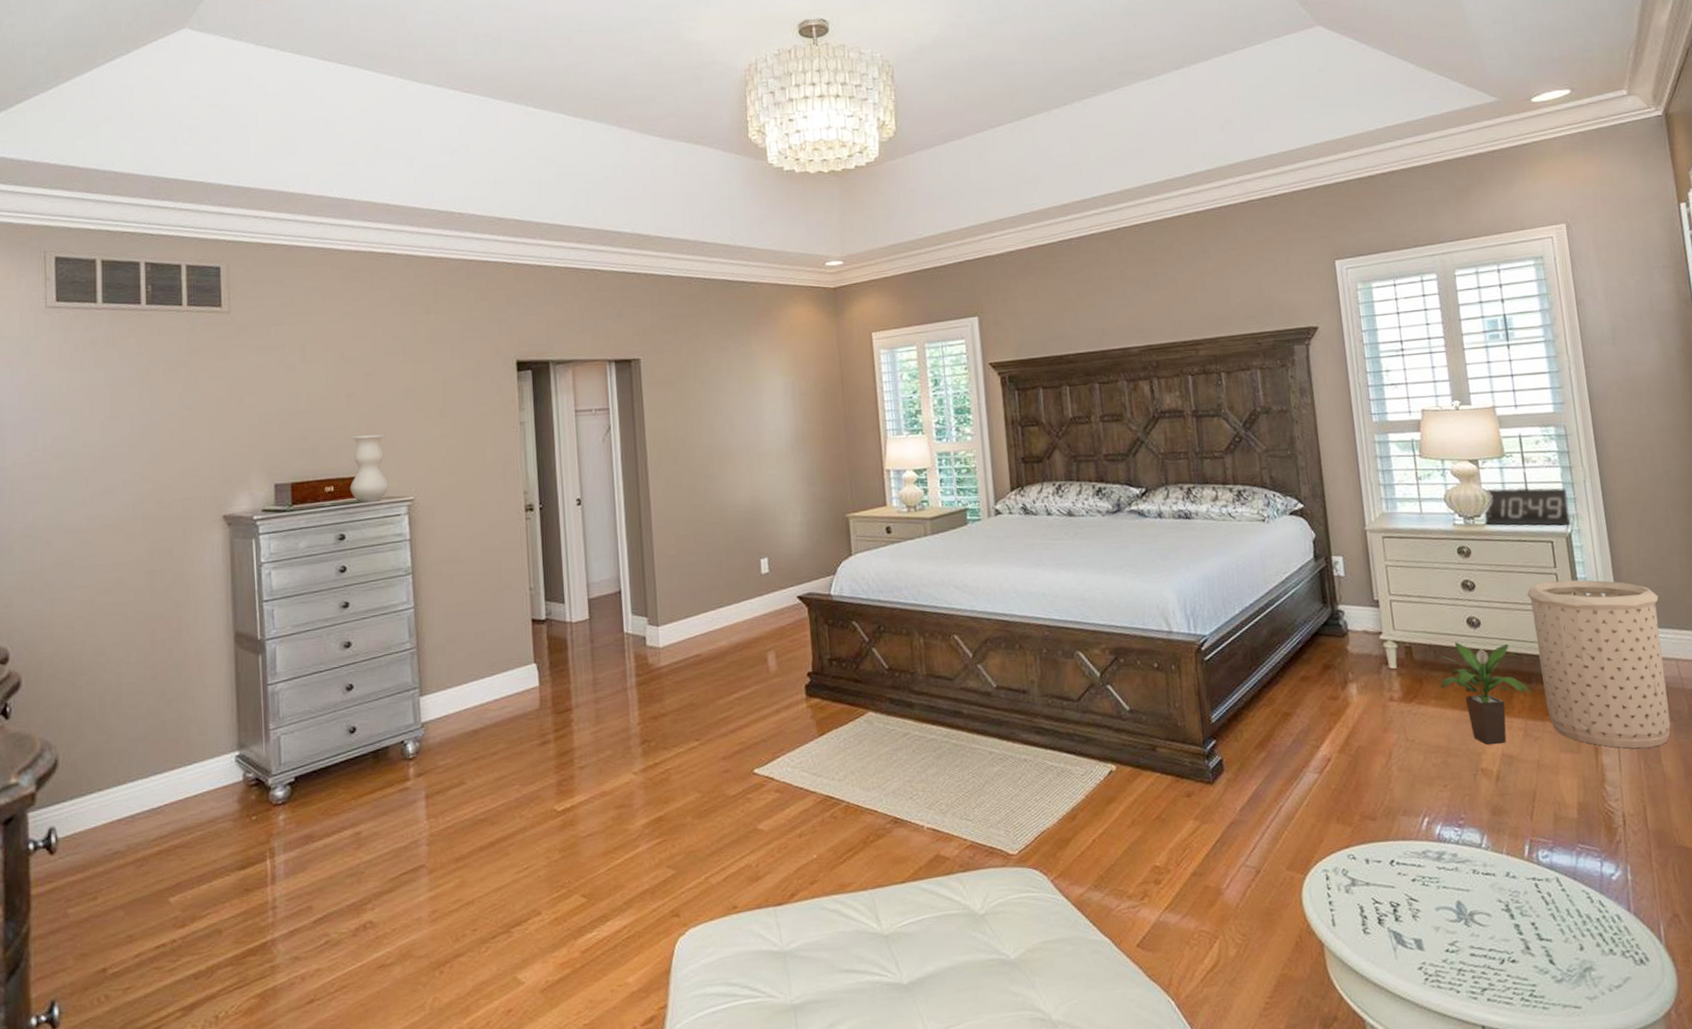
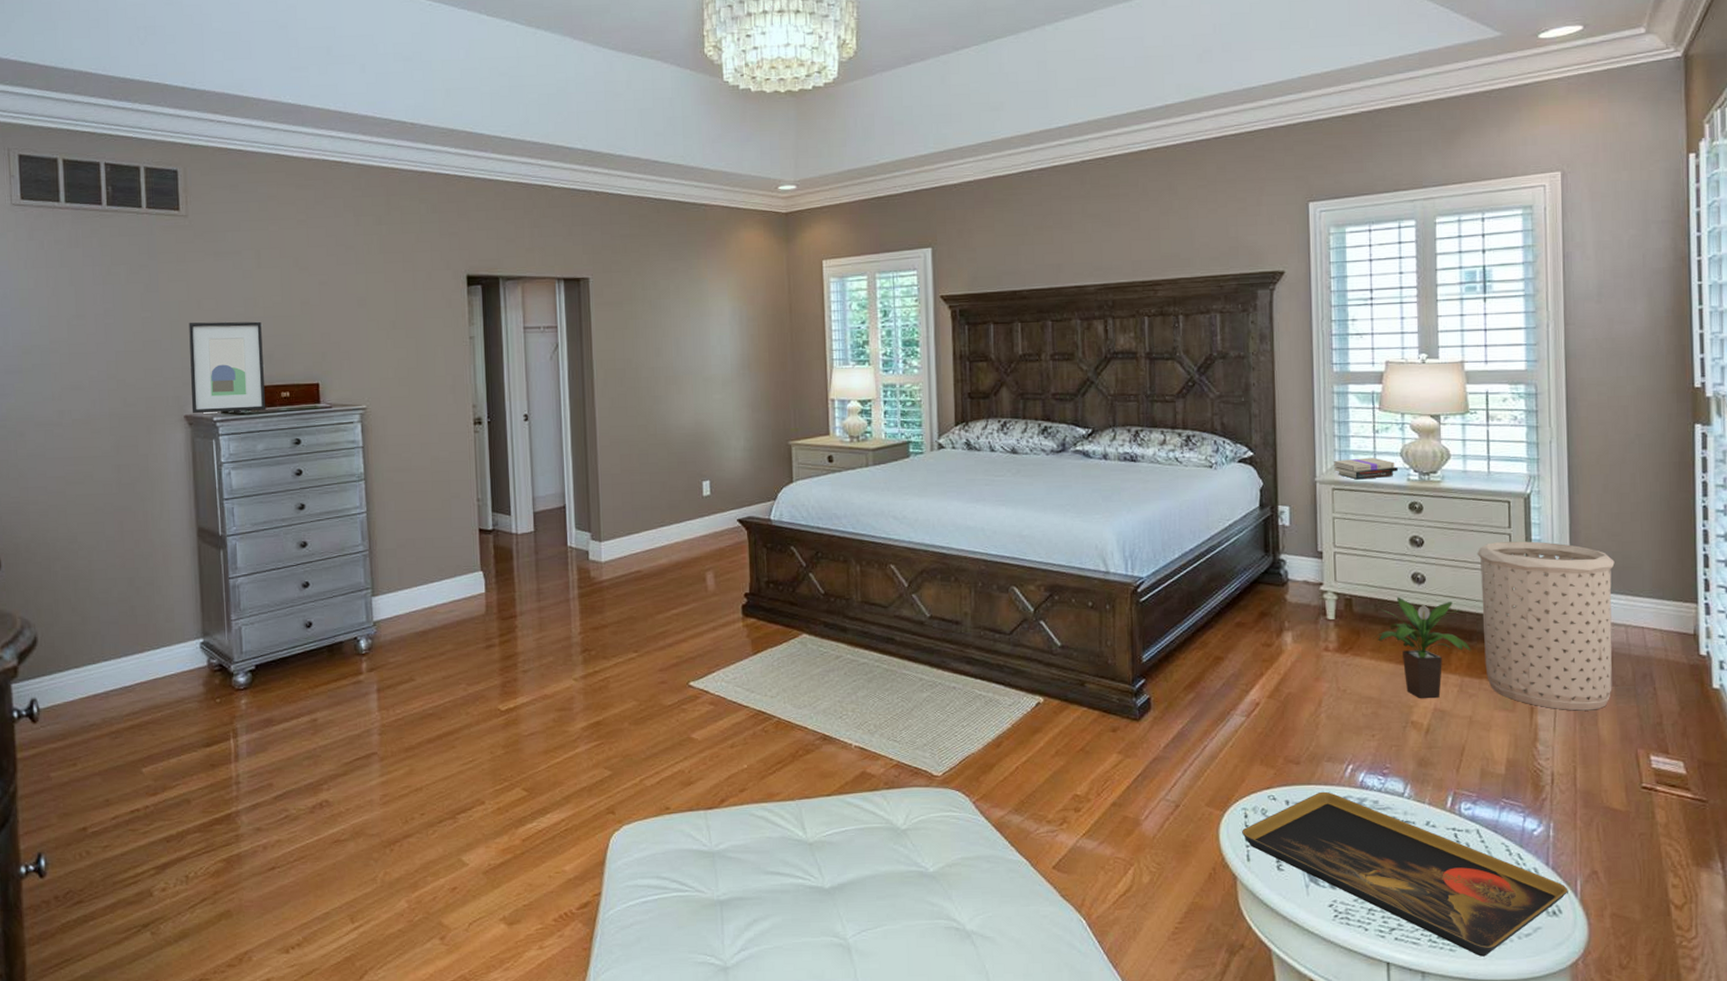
picture frame: none [229,415,309,512] -> present [189,321,266,413]
vase: present [350,434,389,504] -> none [305,343,342,410]
decorative tray: none [1325,847,1653,1013] -> present [1242,791,1568,957]
books: none [1381,504,1443,527] -> present [1334,457,1398,480]
alarm clock: present [1483,487,1571,526] -> none [1441,445,1531,486]

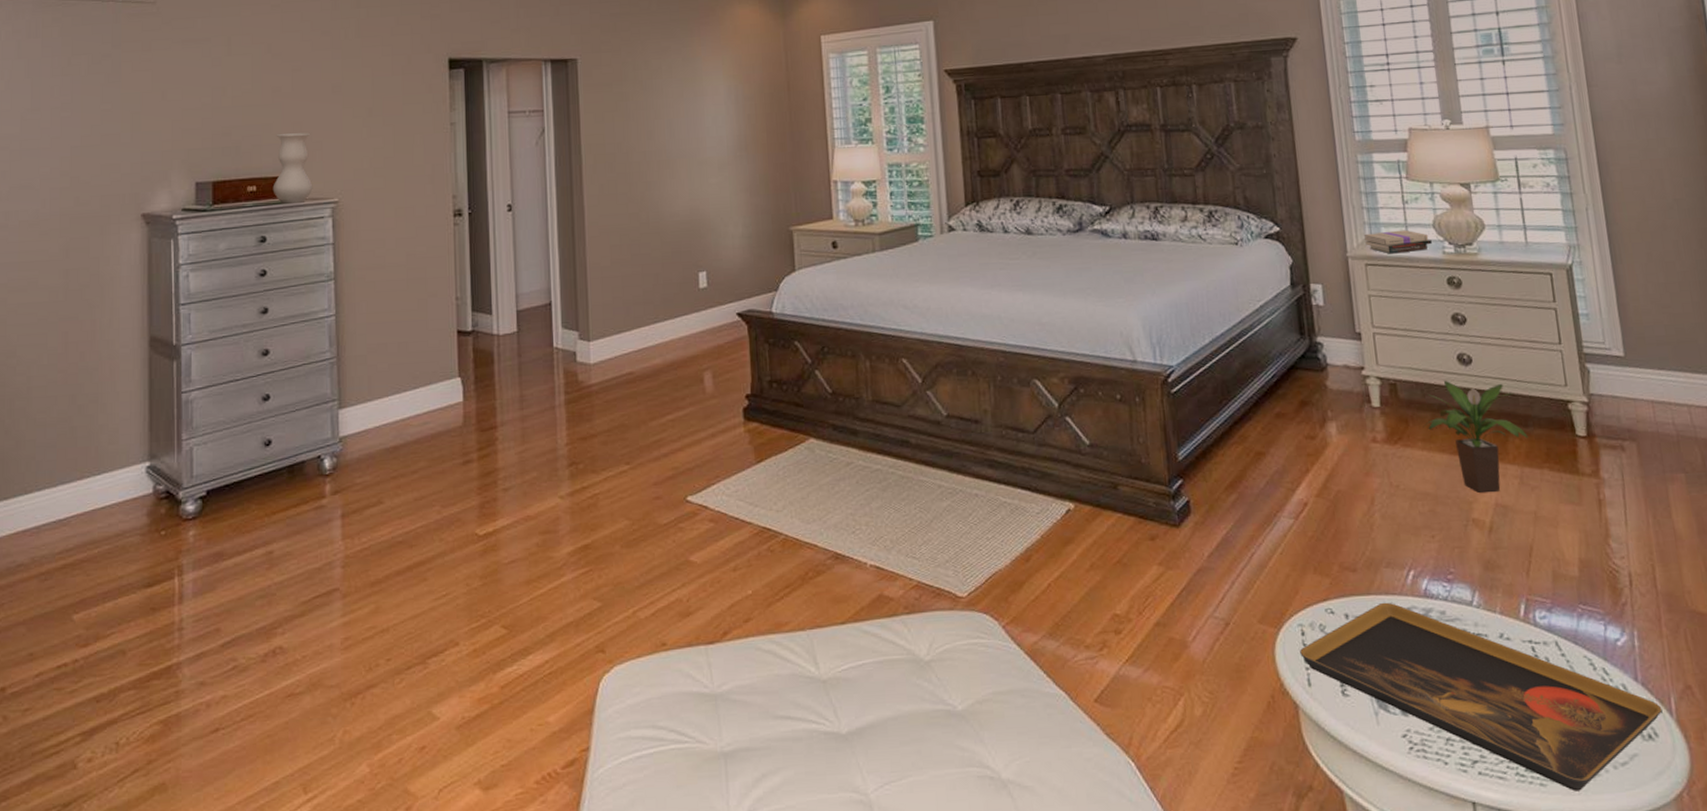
picture frame: present [189,321,266,413] -> none [150,111,232,211]
vase: none [305,343,342,410] -> present [273,132,313,205]
laundry basket: present [1477,541,1615,711] -> none [1523,315,1683,502]

